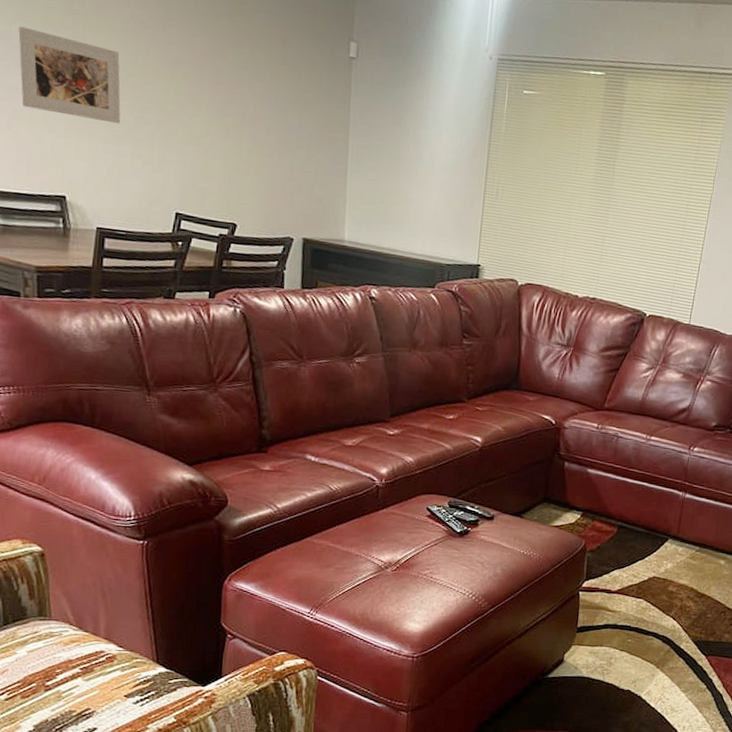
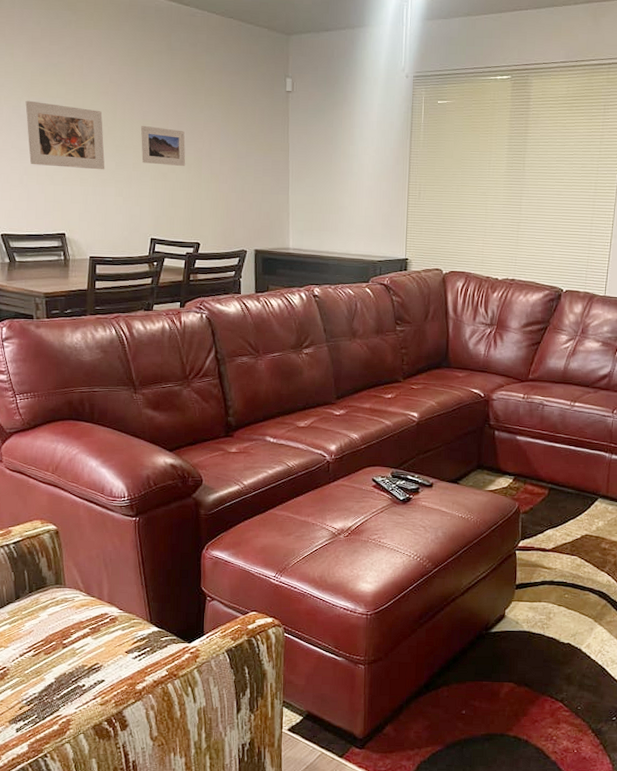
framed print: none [168,76,224,132] -> present [140,126,186,167]

